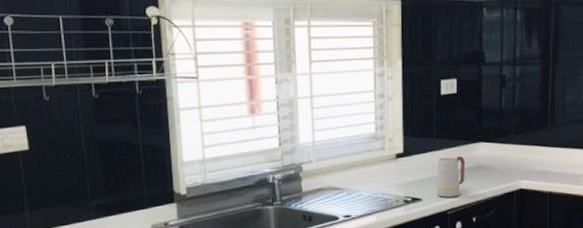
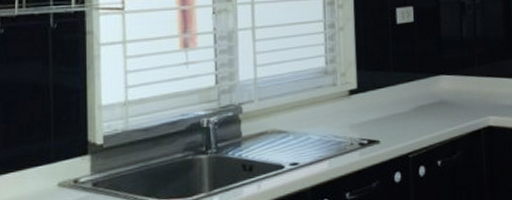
mug: present [436,155,466,198] -> none [395,90,427,139]

